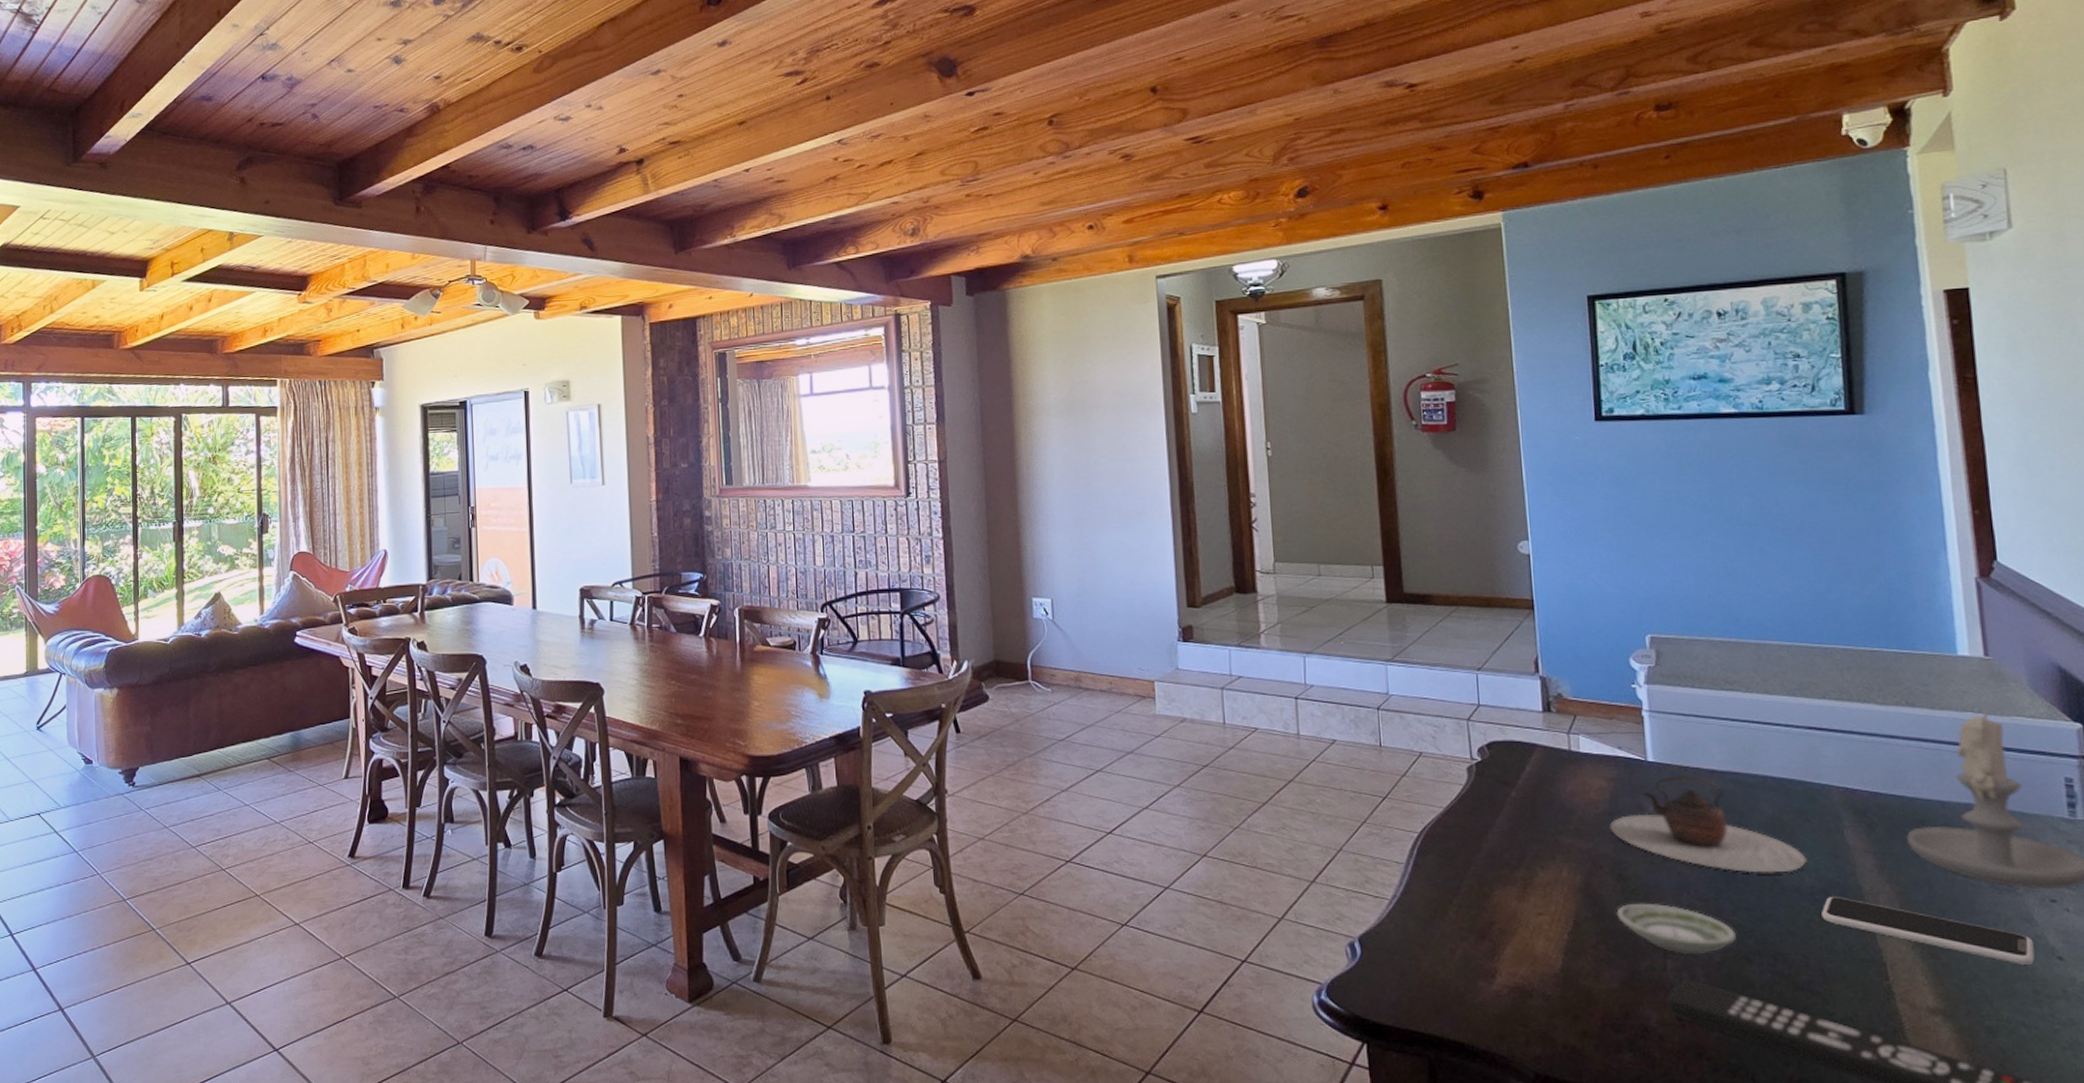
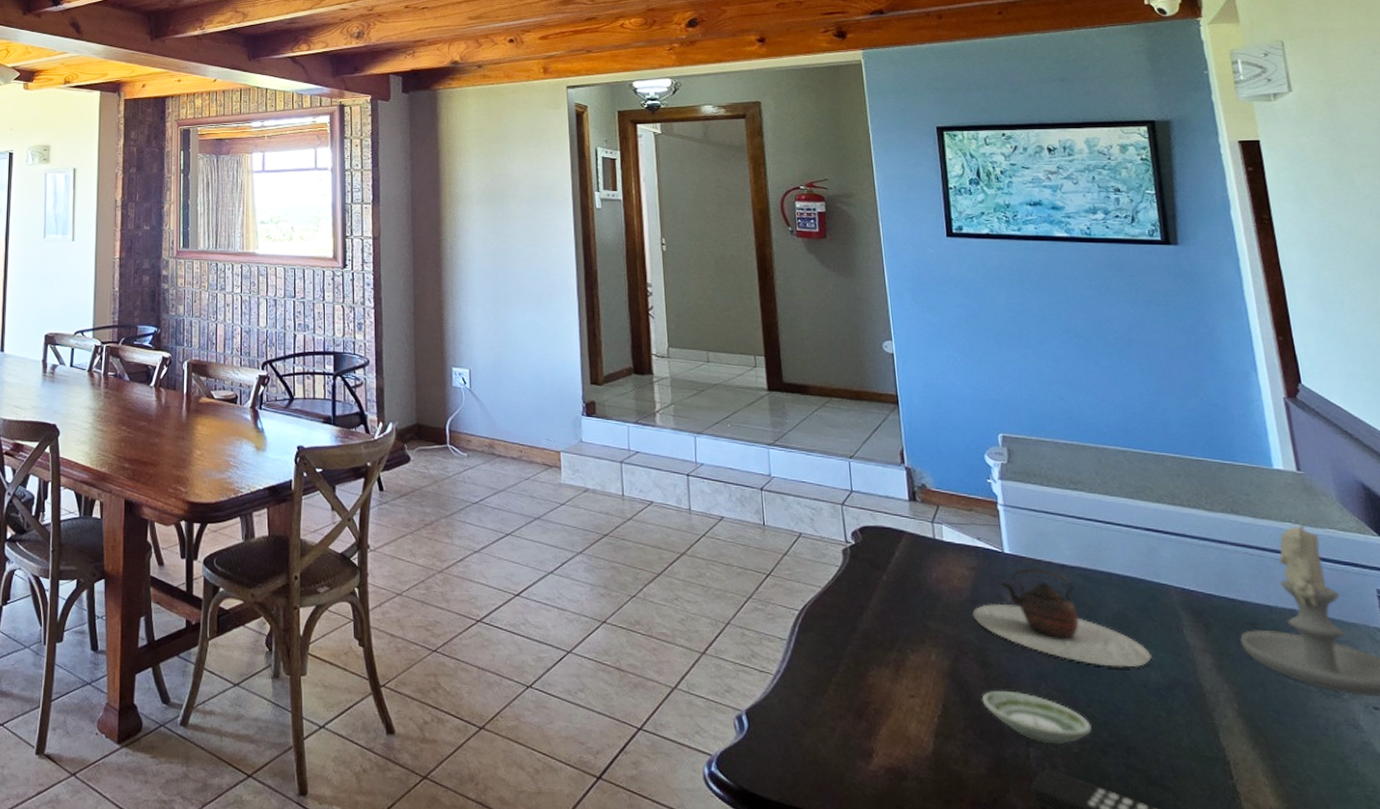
smartphone: present [1821,897,2035,964] -> none [1168,694,1364,770]

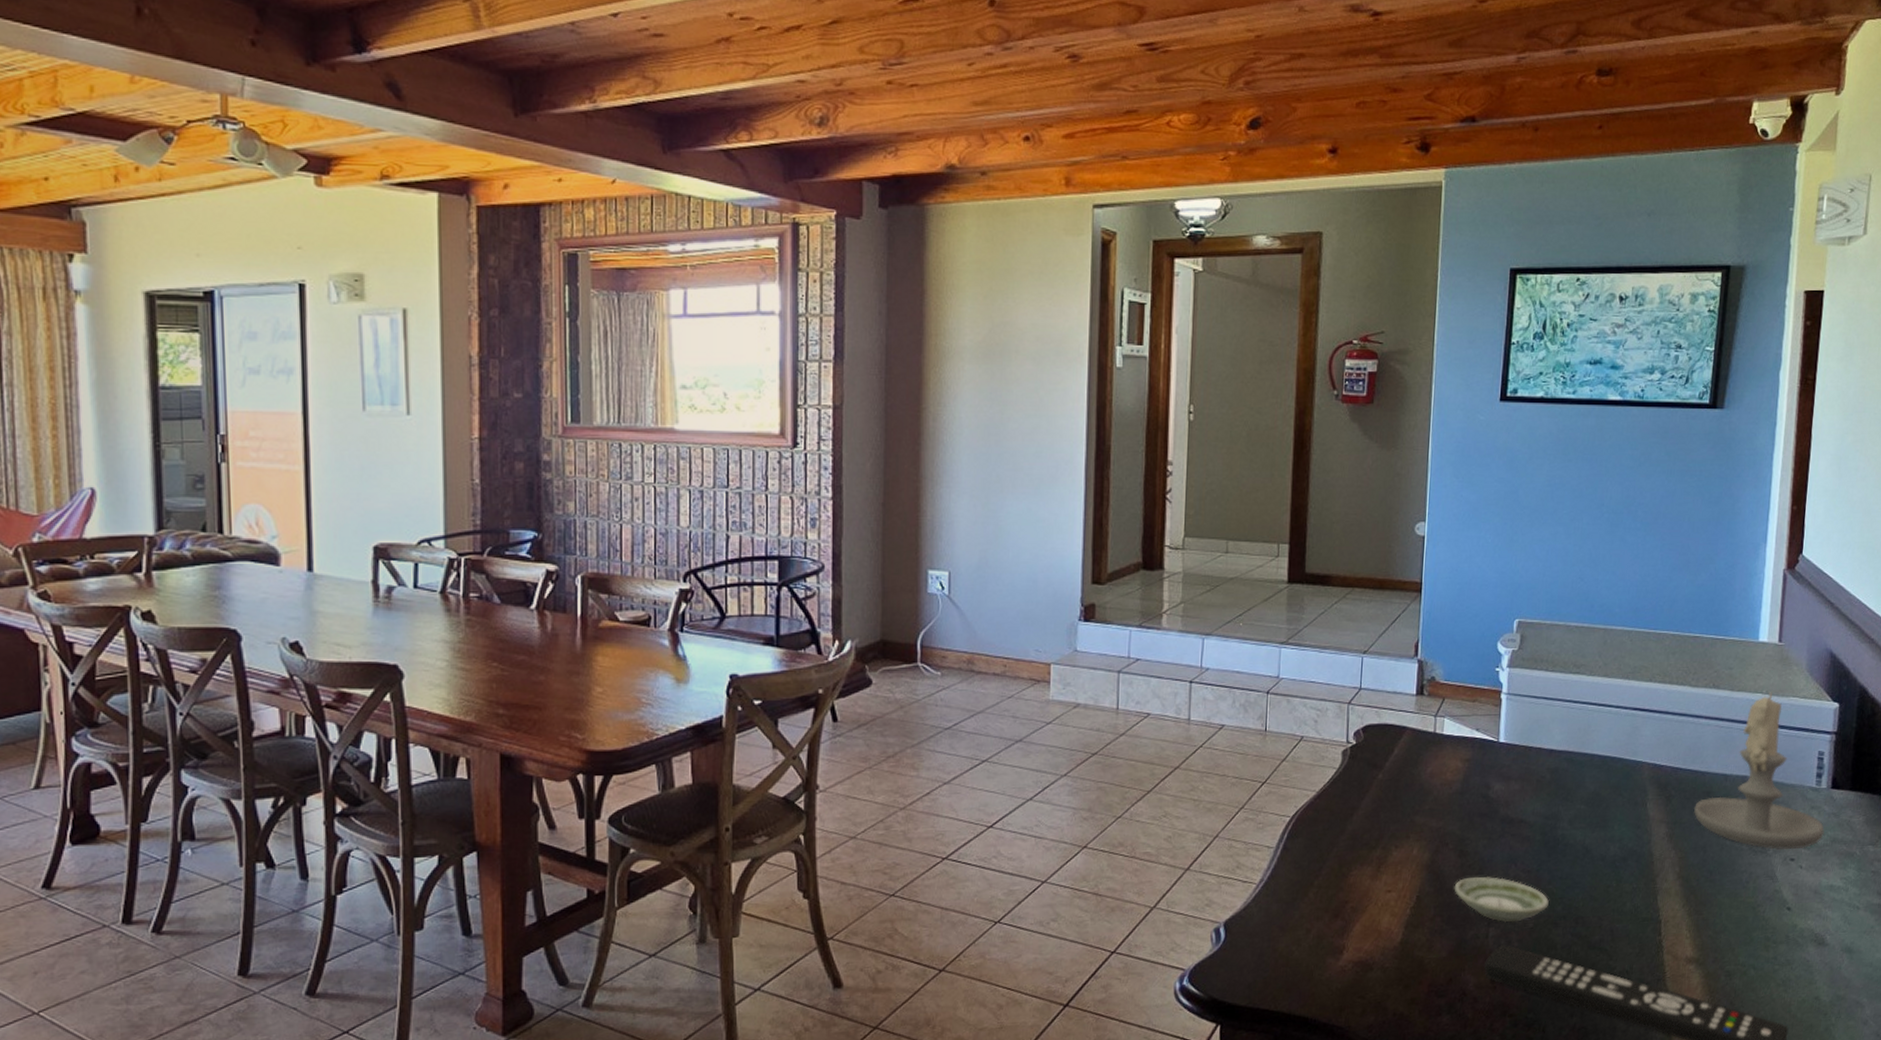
teapot: present [971,569,1152,668] -> none [1458,756,1615,845]

